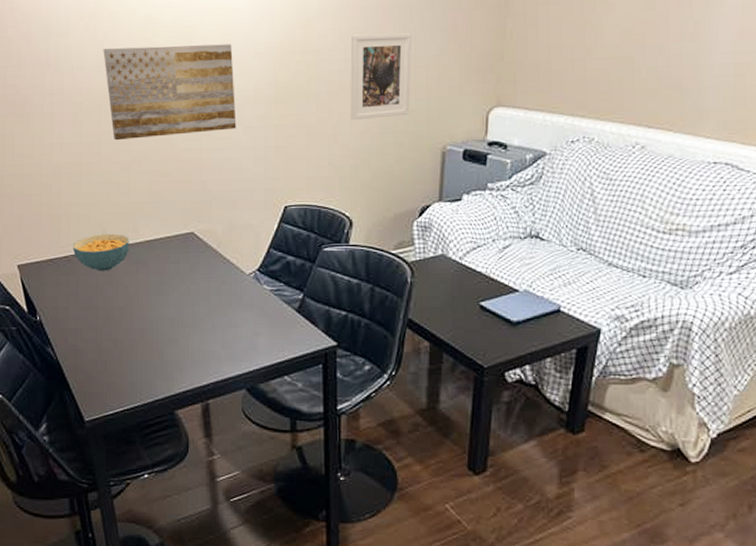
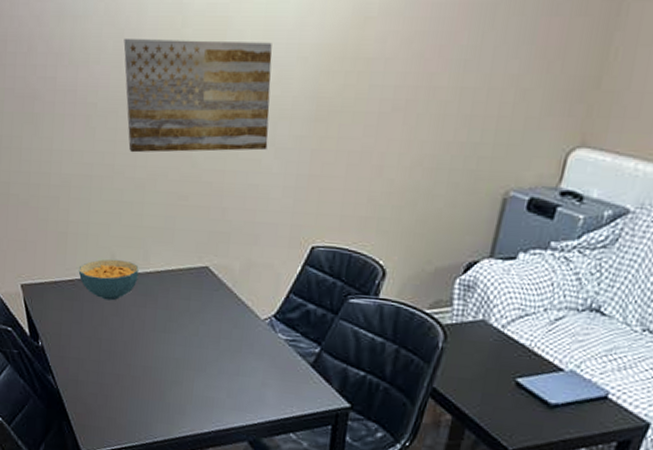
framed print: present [350,32,412,121] -> none [401,41,491,151]

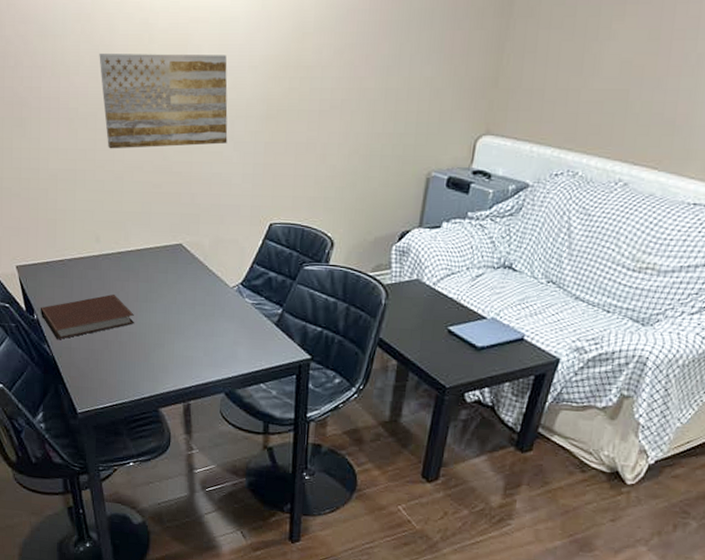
notebook: none [45,322,151,371] -> present [40,294,135,340]
cereal bowl: present [78,259,139,301] -> none [67,240,121,277]

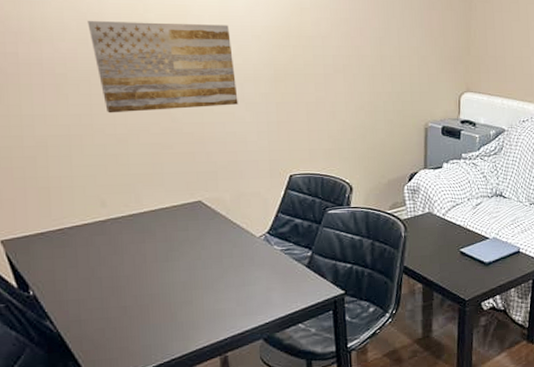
notebook: present [40,294,135,340] -> none [36,258,156,314]

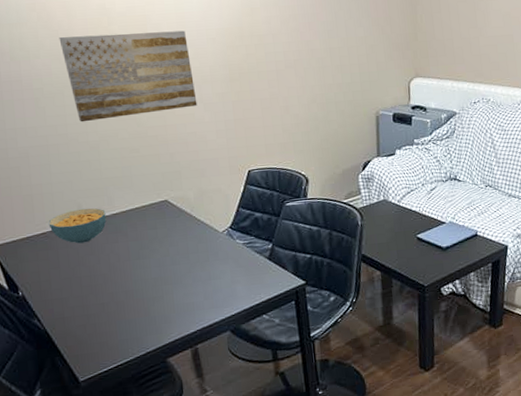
cereal bowl: none [67,205,133,242] -> present [48,208,107,244]

